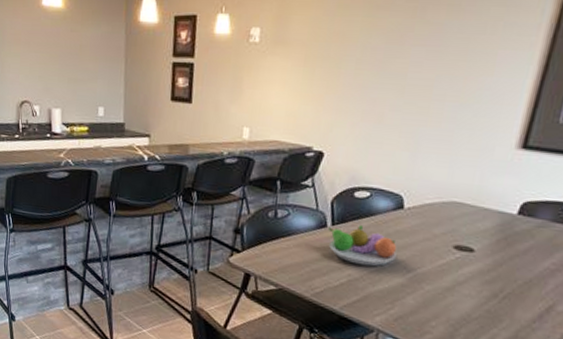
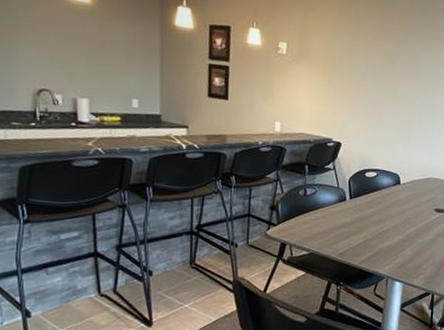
fruit bowl: present [329,224,398,267] -> none [348,197,398,229]

